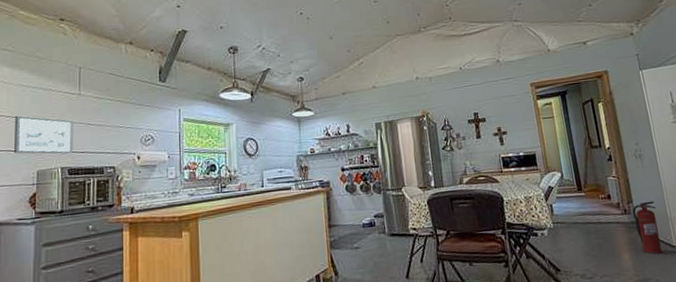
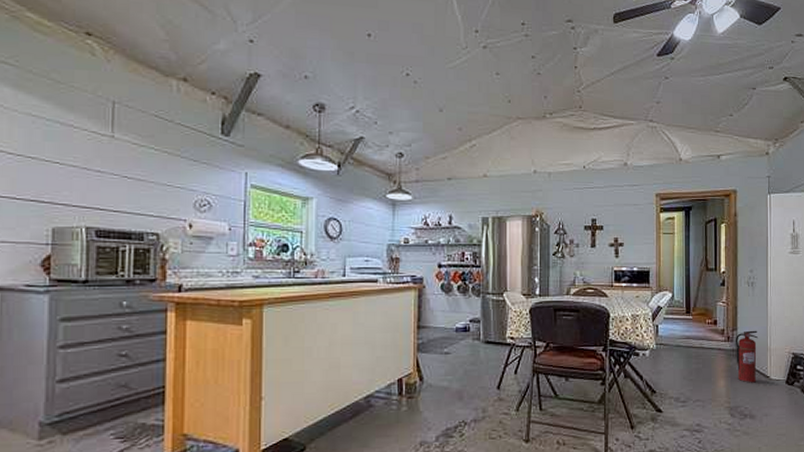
picture frame: present [14,115,74,155] -> none [20,153,104,212]

